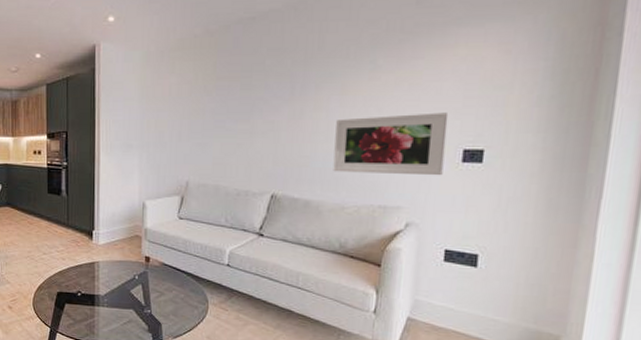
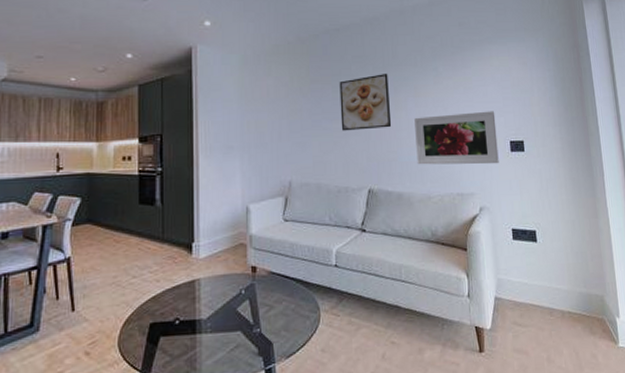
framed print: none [247,67,310,133] -> present [339,73,392,131]

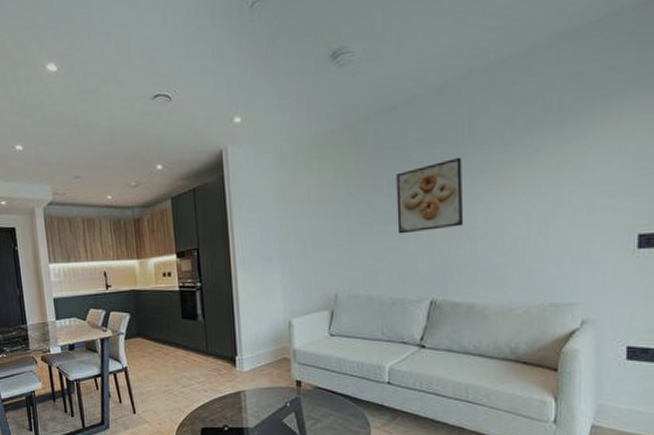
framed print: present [414,111,499,165] -> none [496,195,619,271]

